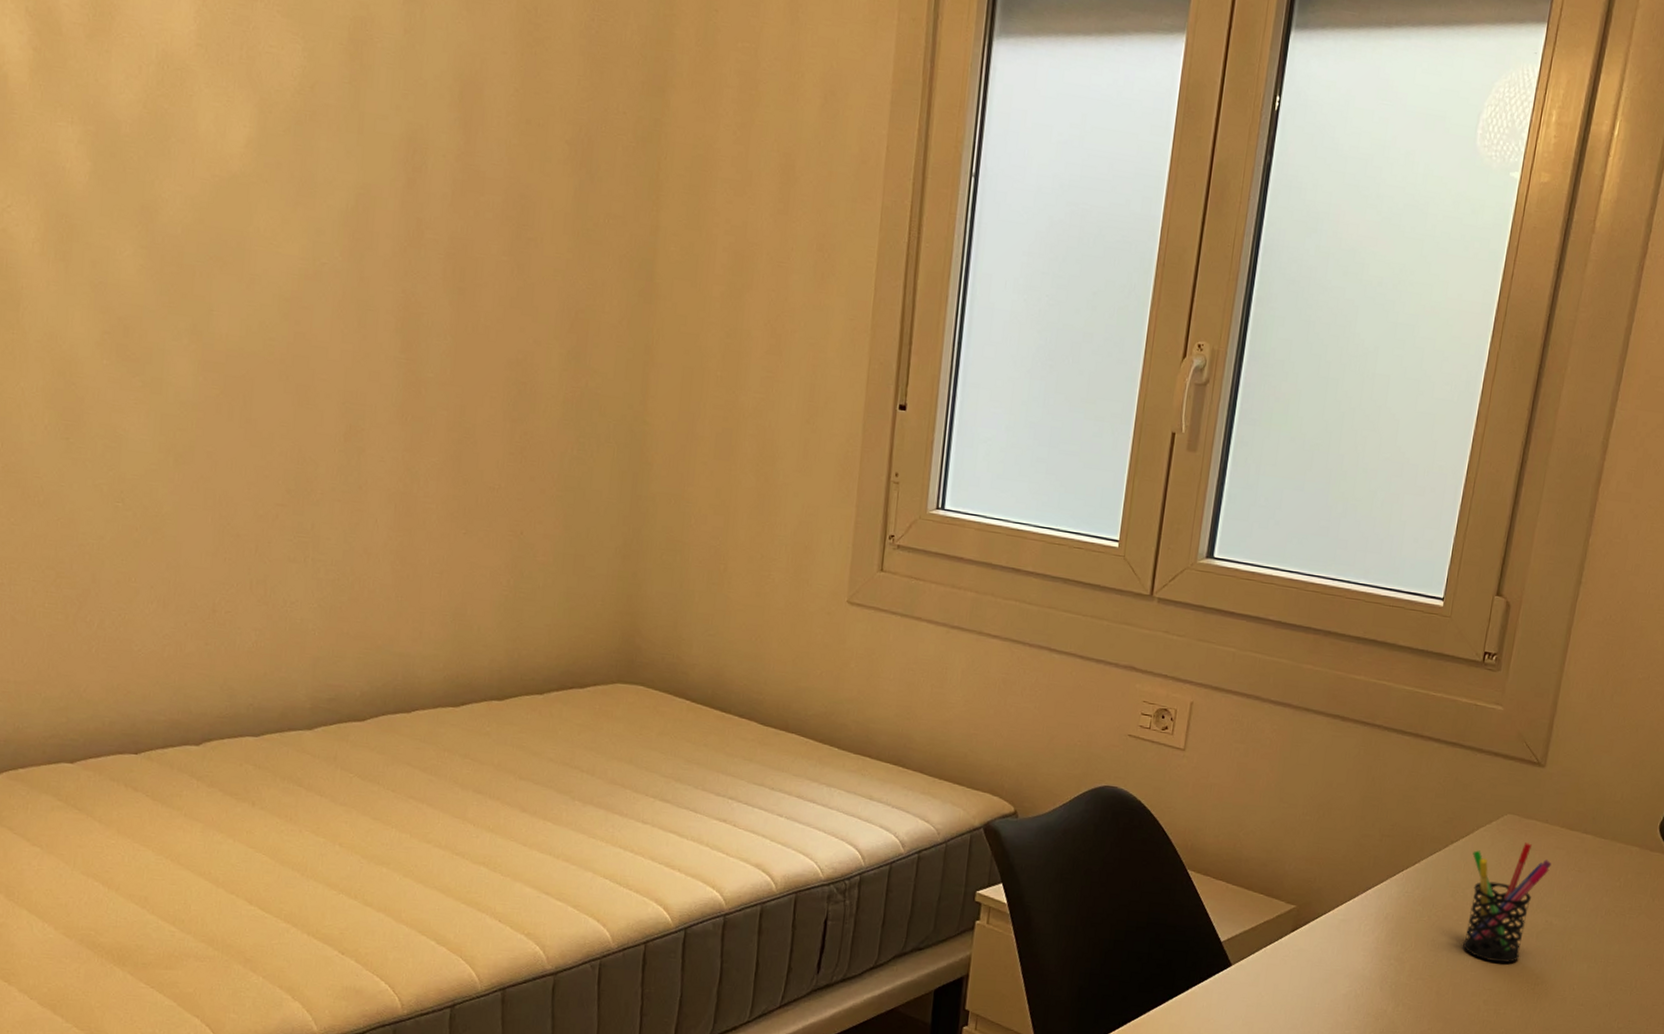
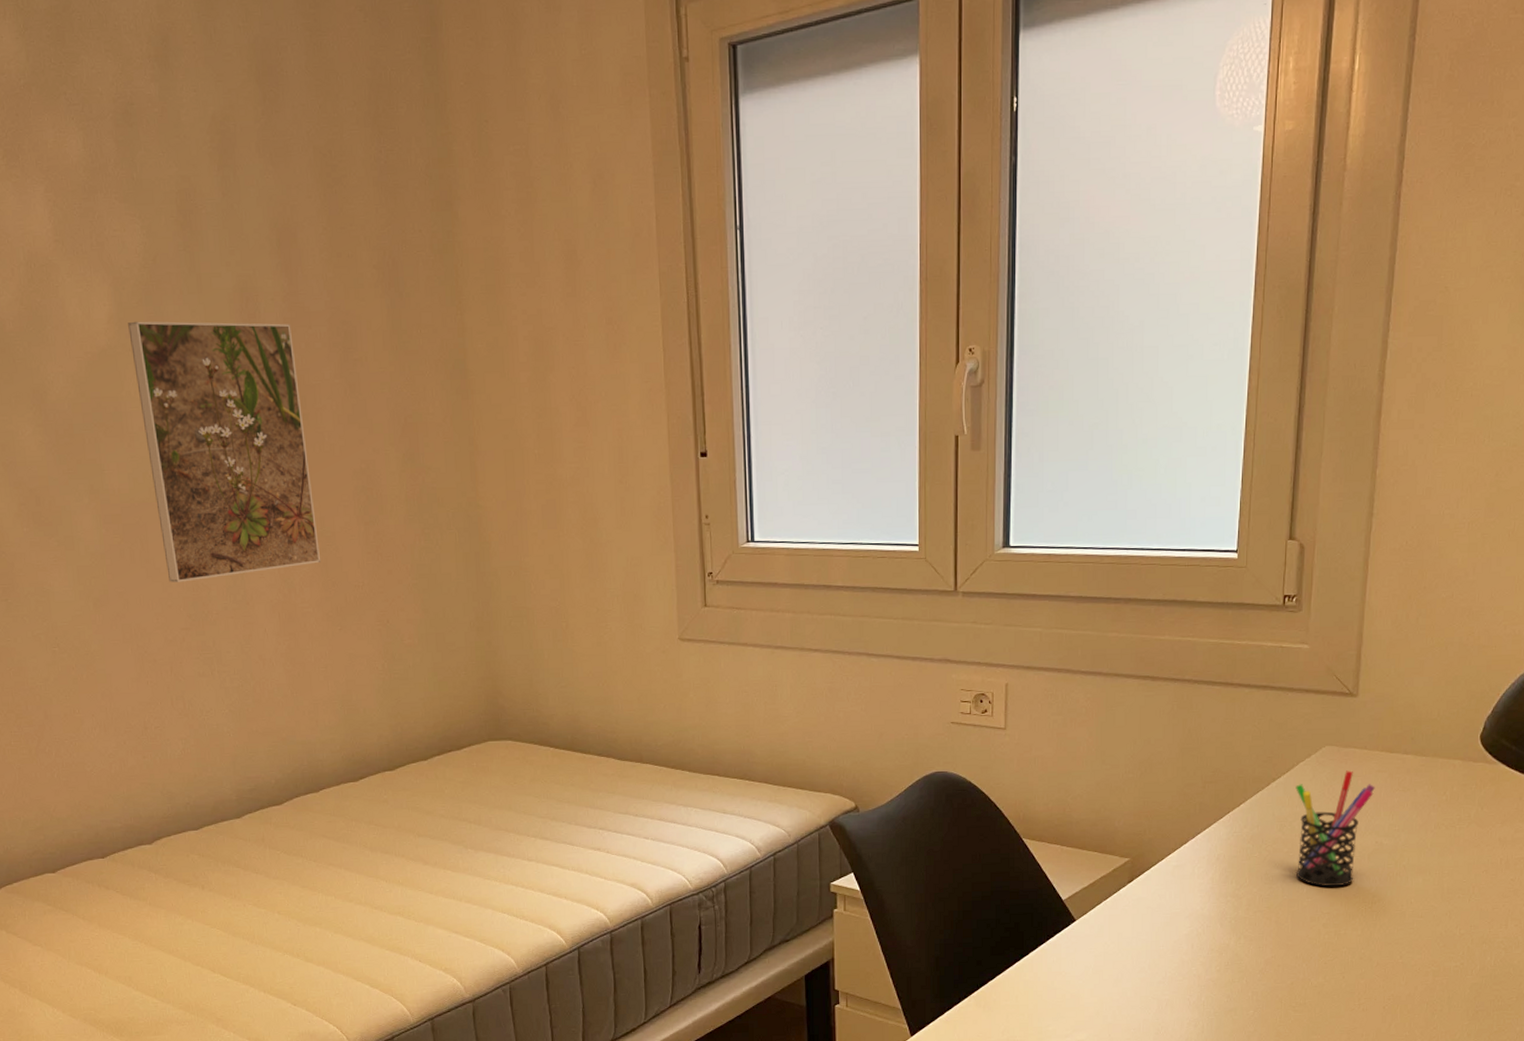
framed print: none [268,150,461,456] -> present [128,321,321,582]

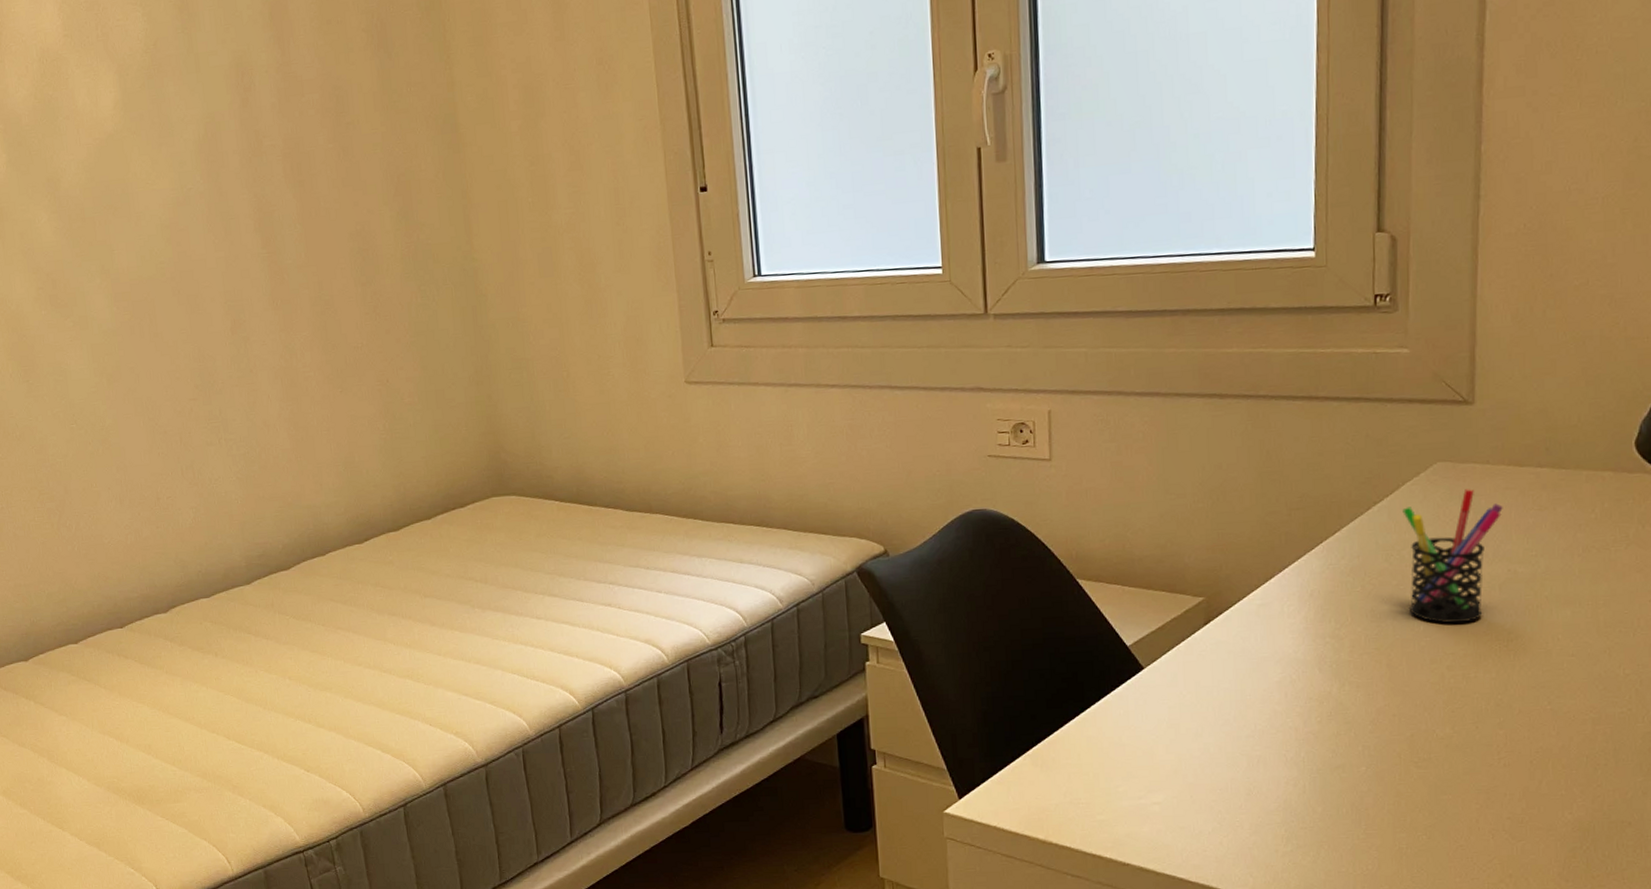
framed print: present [128,321,321,582] -> none [132,94,321,355]

